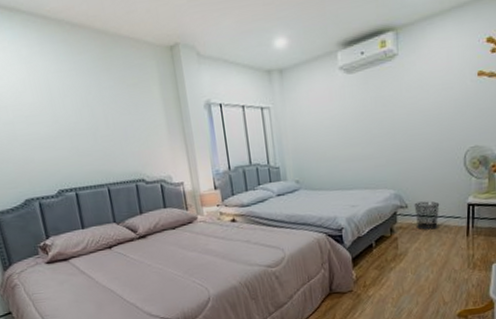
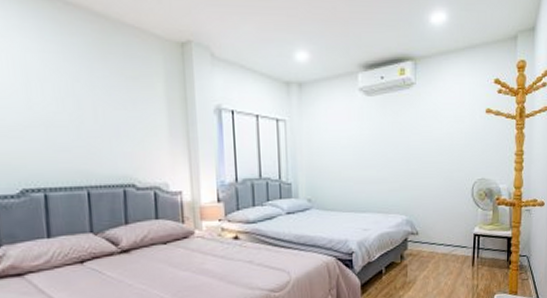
waste bin: present [414,201,440,230] -> none [425,229,449,258]

